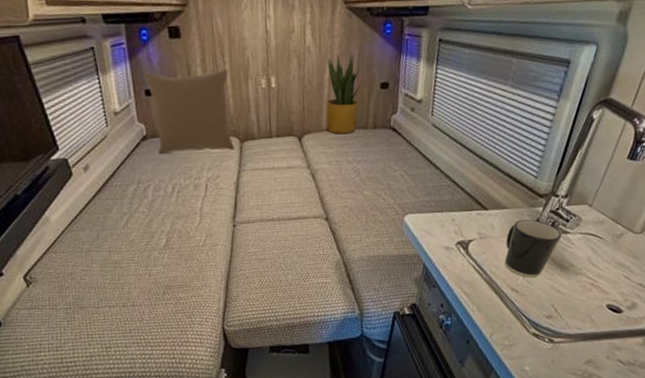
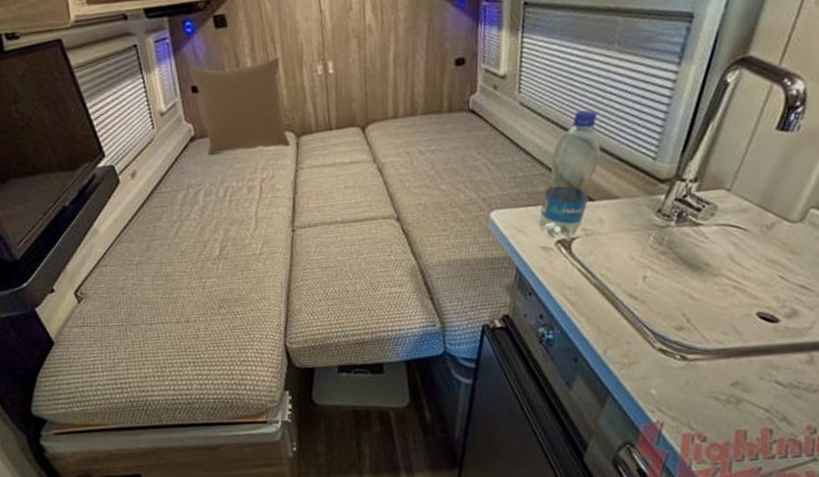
planter: present [326,52,365,135] -> none [391,26,437,122]
bottle: none [443,133,495,240] -> present [539,110,601,238]
mug: present [504,219,561,278] -> none [618,210,692,281]

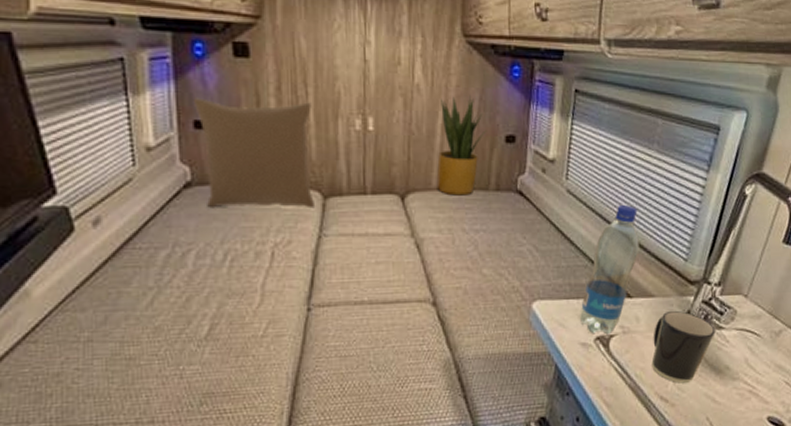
planter: none [391,26,437,122] -> present [437,95,487,196]
mug: none [618,210,692,281] -> present [651,310,715,383]

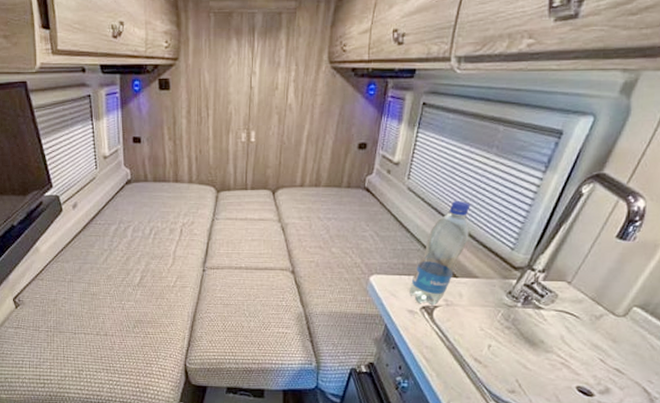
pillow: present [193,98,314,209] -> none [132,121,211,200]
planter: present [437,95,487,196] -> none [301,111,344,191]
mug: present [651,310,715,383] -> none [470,290,534,350]

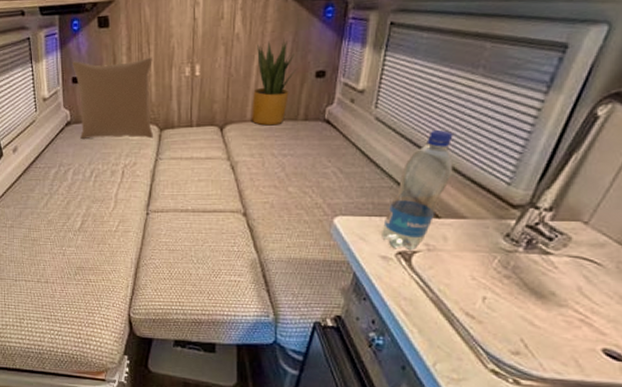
pillow: none [132,121,211,200] -> present [72,57,153,139]
planter: none [301,111,344,191] -> present [252,38,299,126]

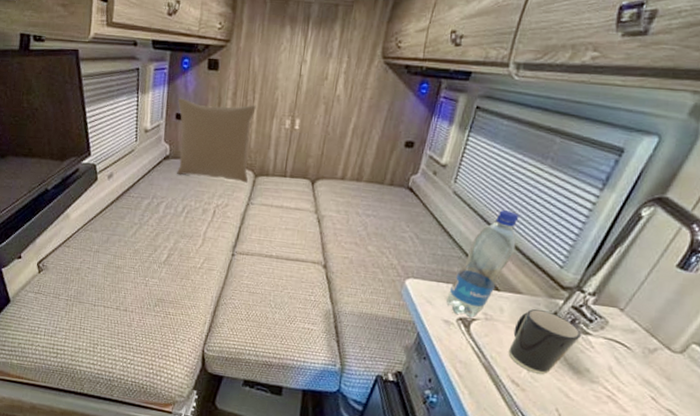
planter: present [252,38,299,126] -> none [342,106,390,187]
mug: none [458,232,540,303] -> present [508,308,581,374]

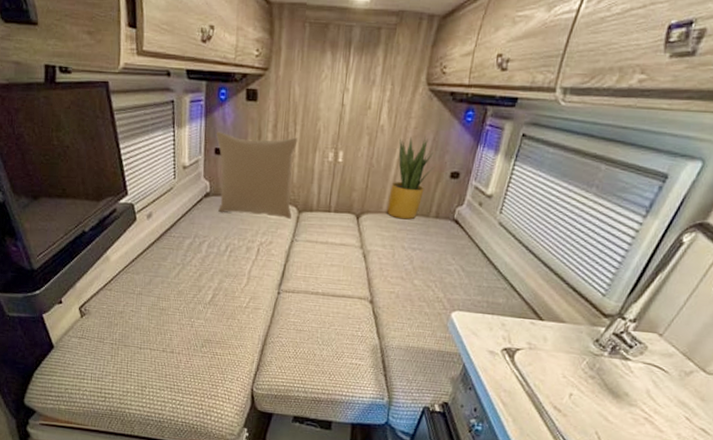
planter: none [342,106,390,187] -> present [387,136,436,220]
bottle: present [446,209,519,318] -> none [491,239,564,348]
mug: present [508,308,581,374] -> none [551,336,621,400]

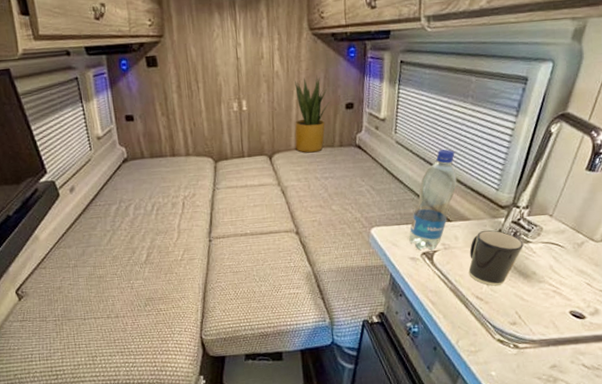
pillow: present [216,131,298,220] -> none [123,94,209,174]
bottle: none [491,239,564,348] -> present [409,149,457,251]
mug: none [551,336,621,400] -> present [468,230,523,286]

